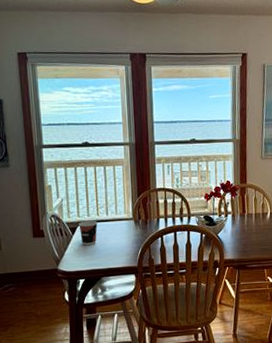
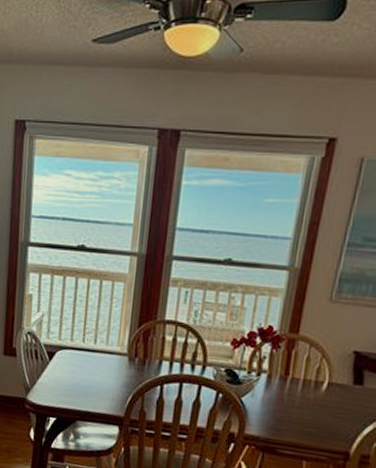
cup: present [79,220,98,245] -> none [58,346,82,378]

